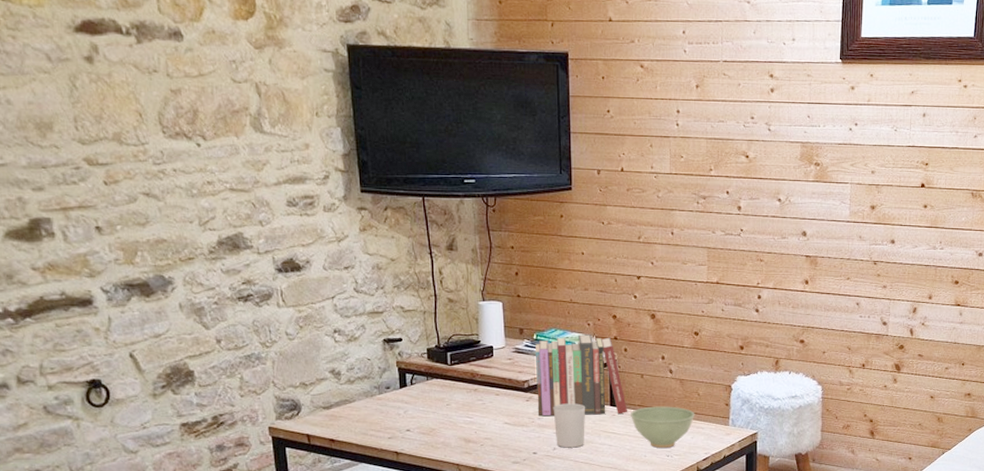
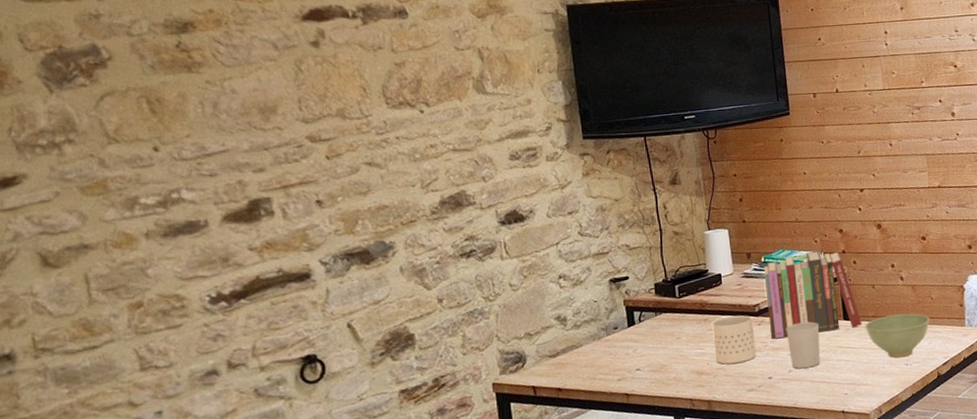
mug: none [481,390,522,435] -> present [712,315,756,364]

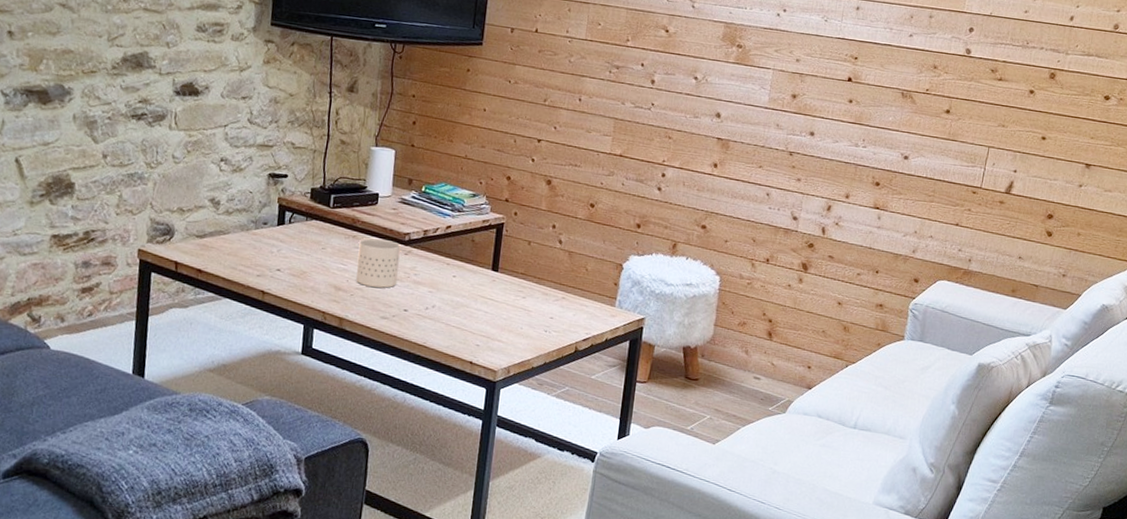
books: present [763,251,862,339] -> none [415,192,510,281]
candle holder: present [785,321,820,369] -> none [429,261,466,310]
bowl: present [865,313,930,358] -> none [512,276,581,323]

